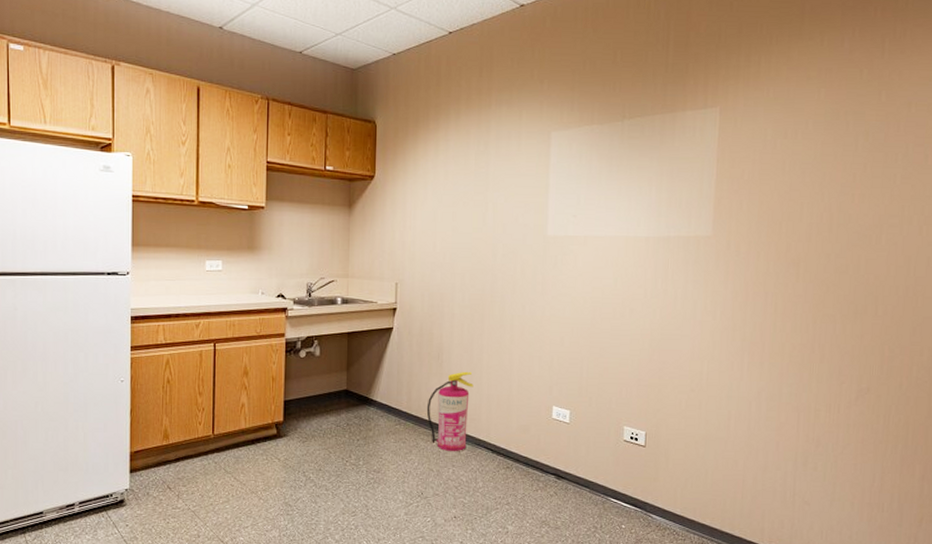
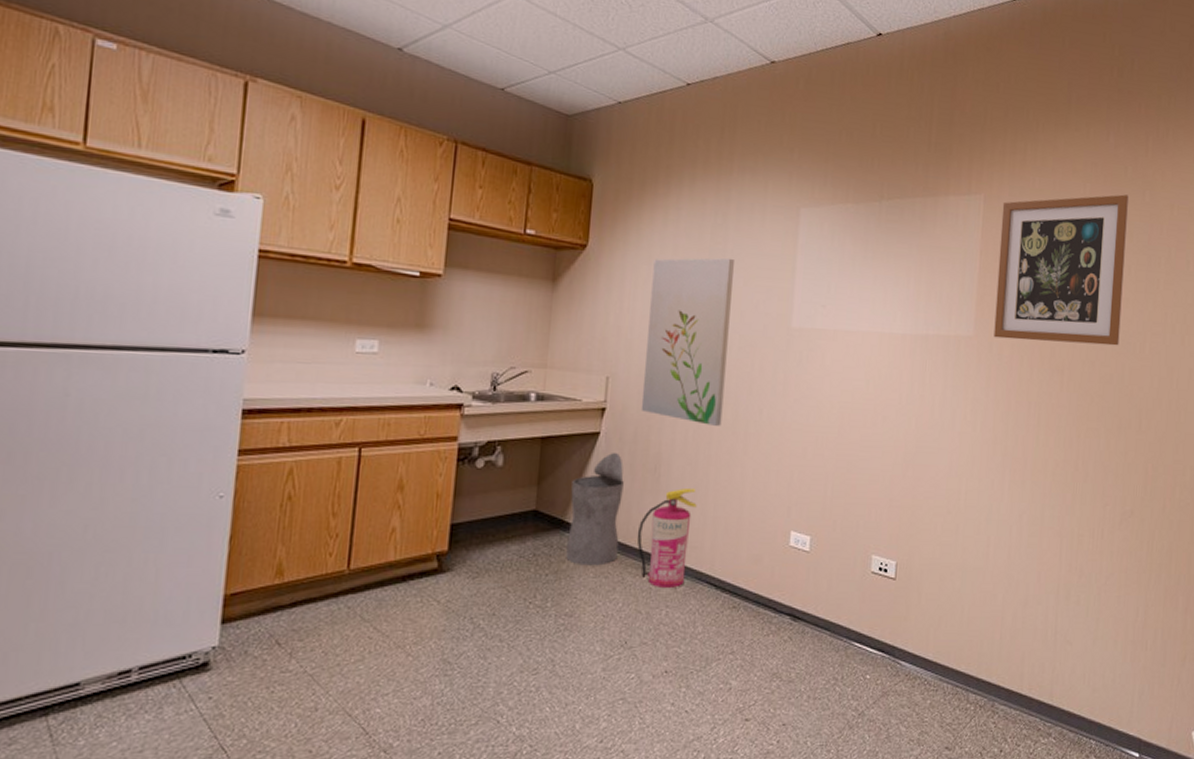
trash can: none [372,344,414,434] -> present [566,453,624,566]
wall art: none [424,179,496,320] -> present [640,258,734,426]
wall art: none [731,96,864,239] -> present [993,194,1129,346]

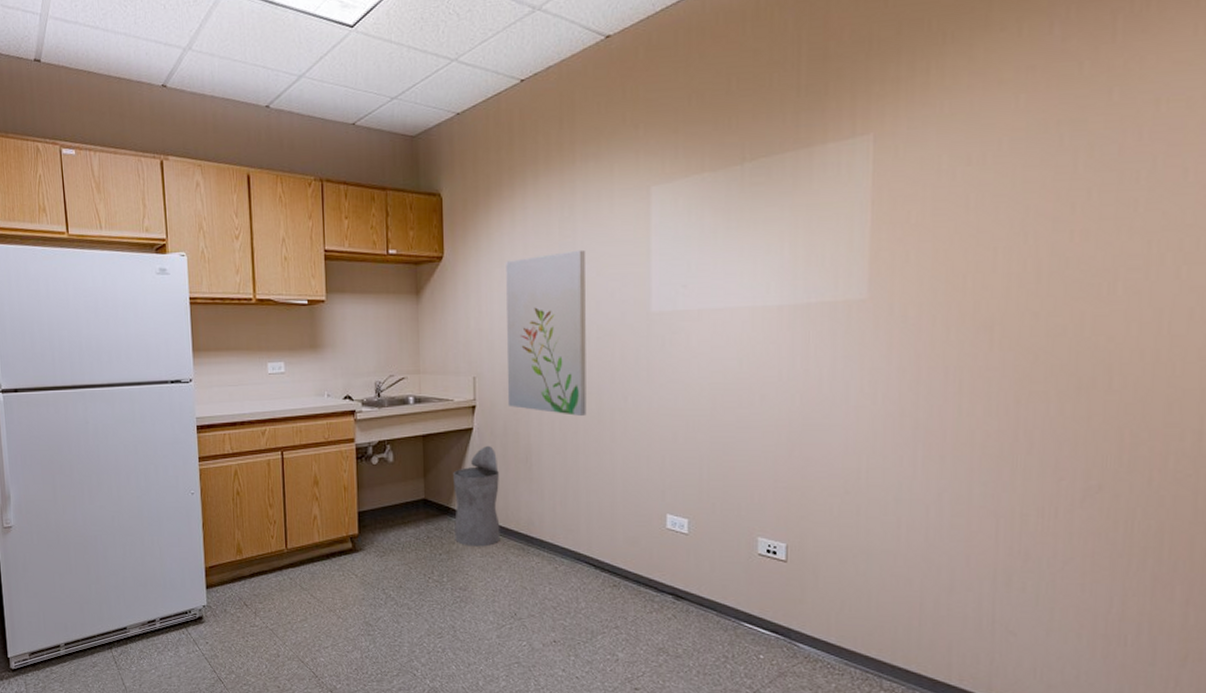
fire extinguisher: present [637,487,697,589] -> none [516,475,569,568]
wall art: present [993,194,1129,346] -> none [894,98,1086,298]

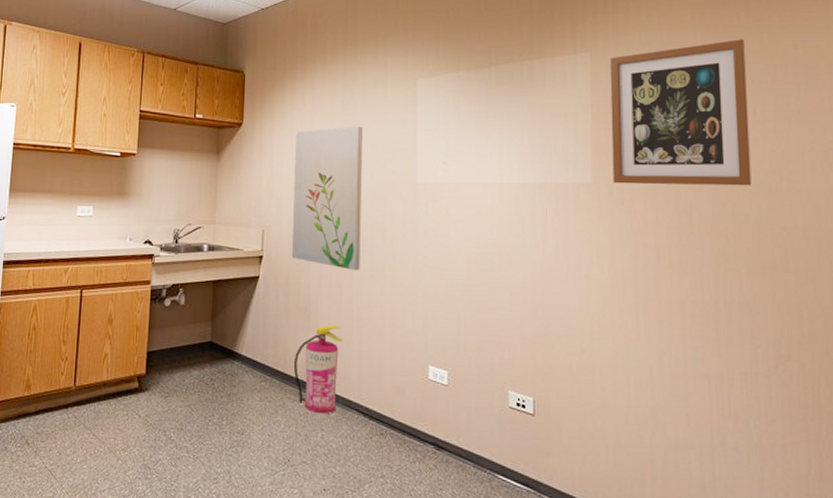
trash can: present [453,446,500,547] -> none [236,294,280,391]
fire extinguisher: none [516,475,569,568] -> present [293,324,343,414]
wall art: none [894,98,1086,298] -> present [609,39,752,186]

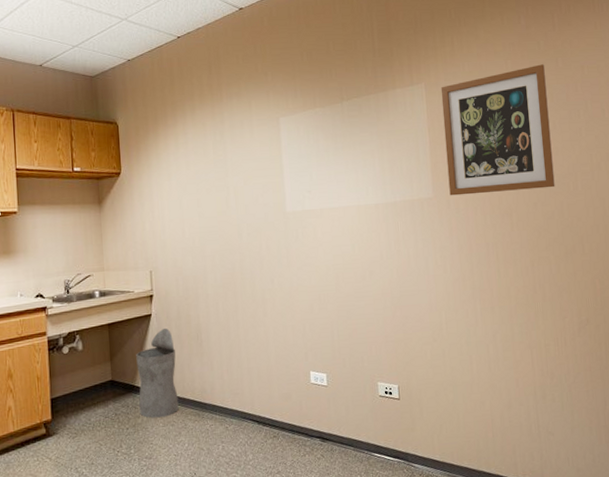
trash can: none [236,294,280,391] -> present [136,328,179,419]
wall art: present [291,126,362,270] -> none [173,165,243,298]
fire extinguisher: present [293,324,343,414] -> none [191,347,234,429]

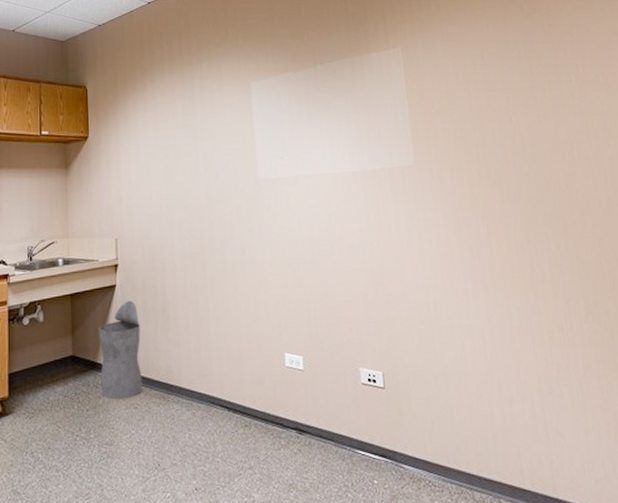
wall art: present [440,64,555,196] -> none [418,27,549,164]

